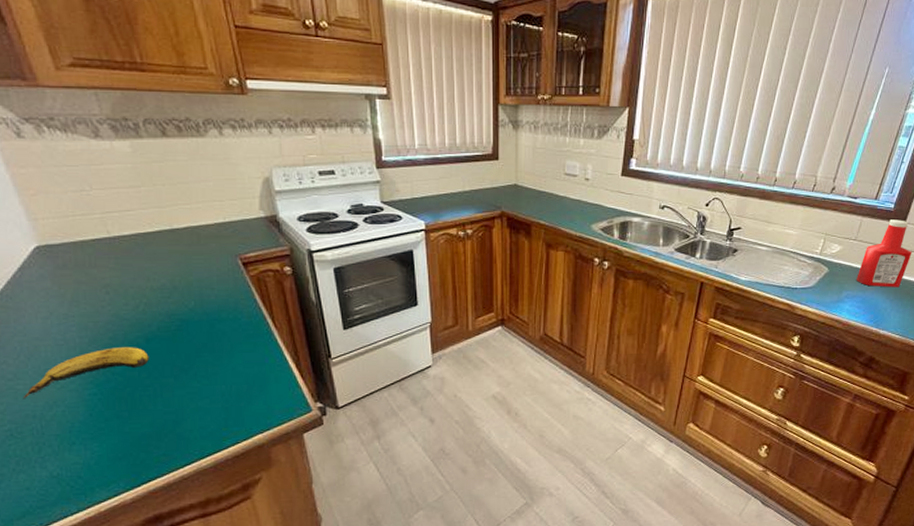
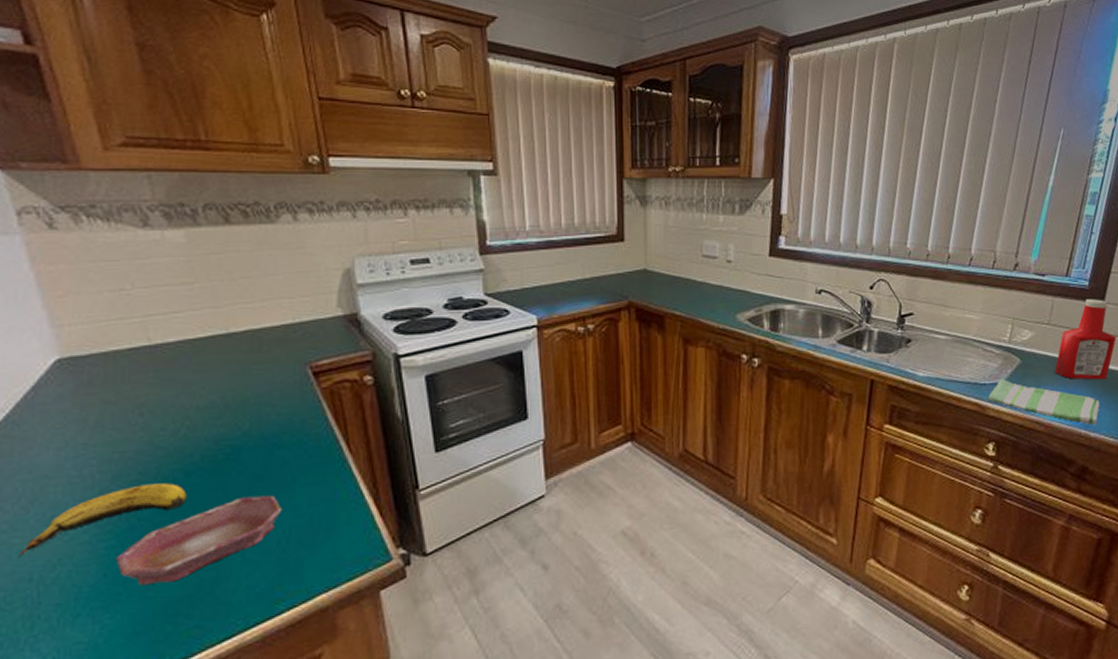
bowl: none [98,359,224,424] -> present [115,495,282,586]
dish towel: none [797,284,891,325] -> present [987,378,1100,426]

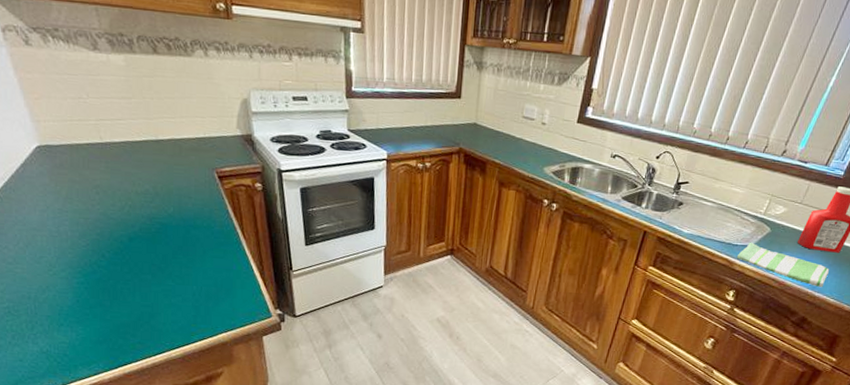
banana: present [18,483,187,558] -> none [20,243,131,282]
bowl: present [115,495,282,586] -> none [84,260,196,312]

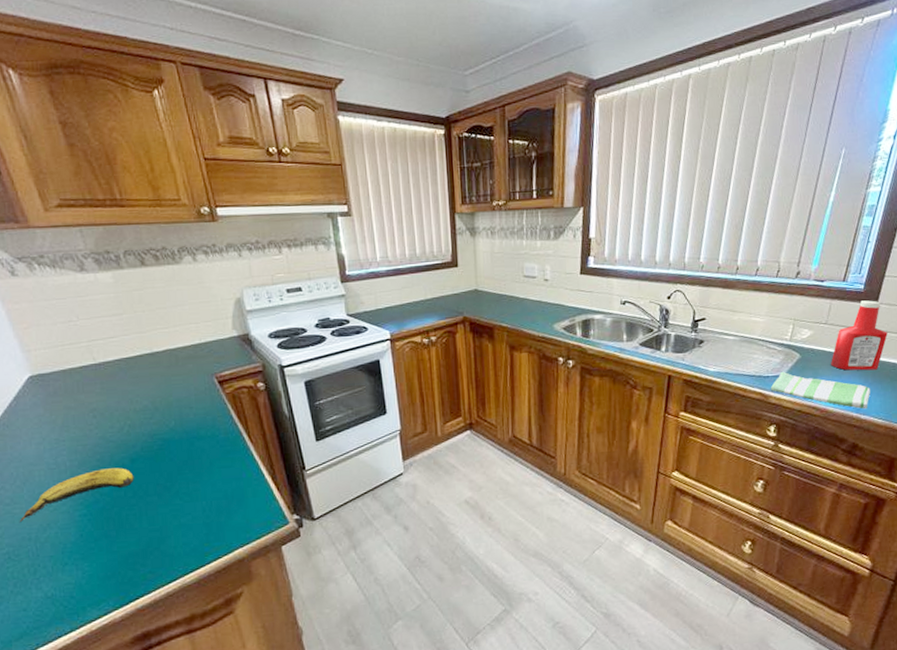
banana: none [20,243,131,282] -> present [19,467,134,523]

